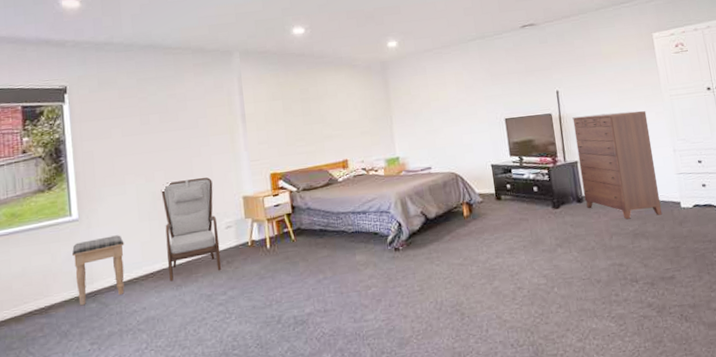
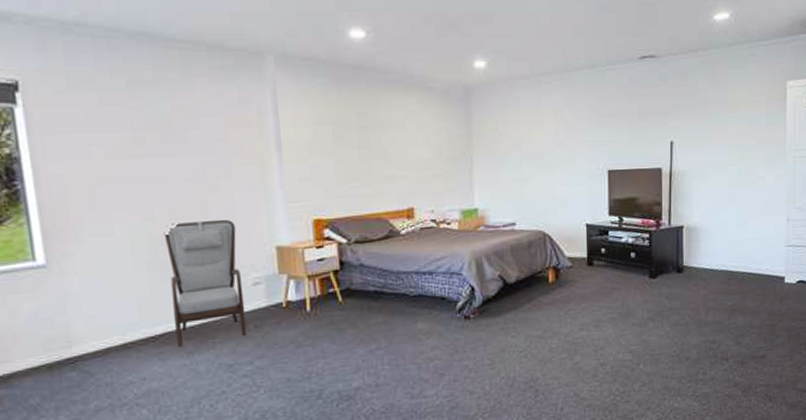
footstool: present [71,235,125,306] -> none [38,288,116,375]
chest of drawers: present [572,110,662,220] -> none [684,172,766,294]

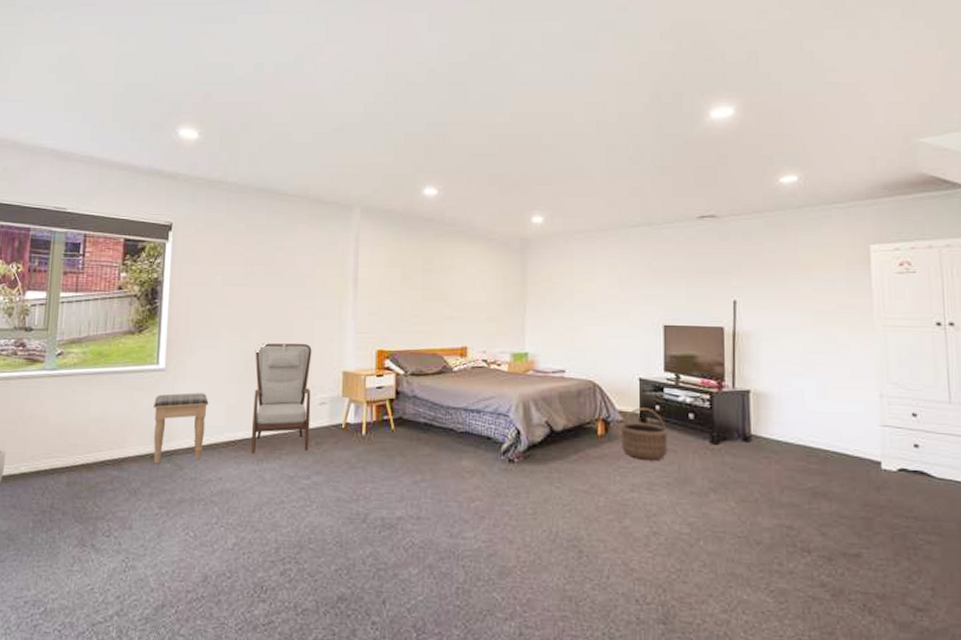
footstool: none [38,288,116,375] -> present [152,393,209,464]
basket: none [569,251,613,300] -> present [620,407,669,460]

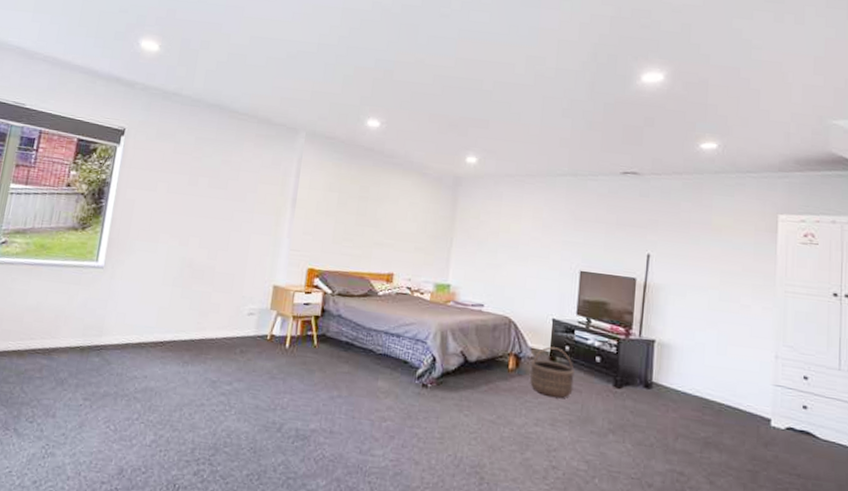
footstool: present [152,393,209,464] -> none [83,290,143,357]
armchair: present [251,342,312,454] -> none [178,251,246,357]

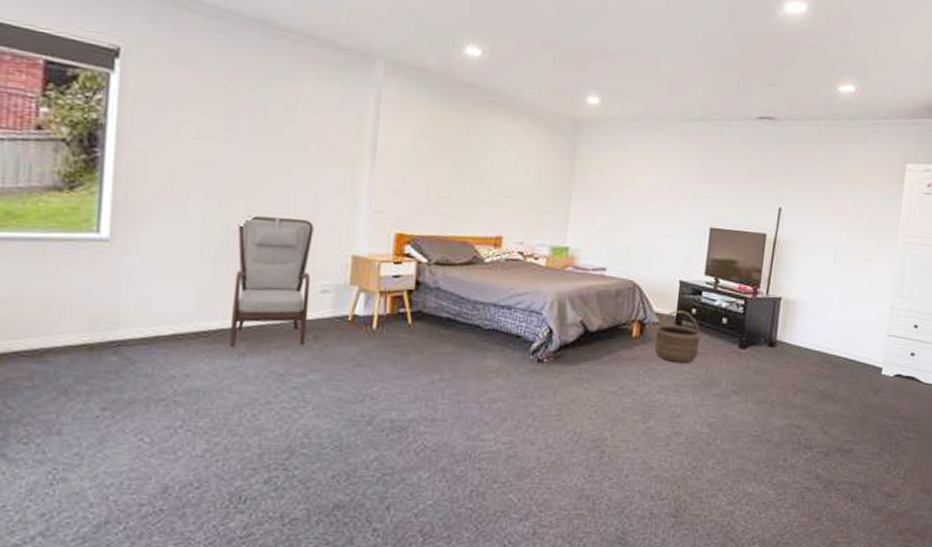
armchair: none [178,251,246,357] -> present [230,215,314,347]

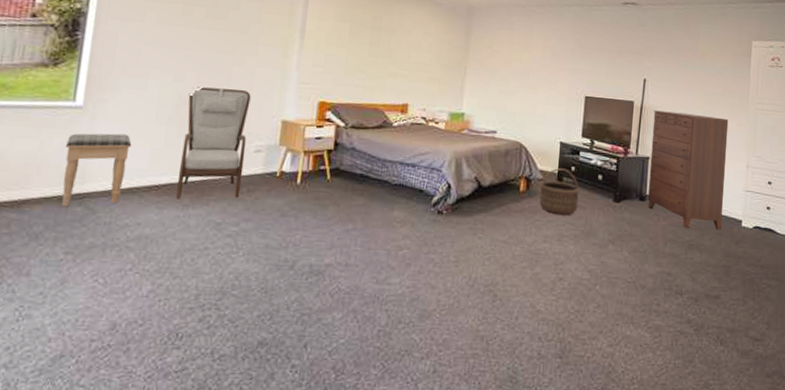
footstool: none [91,270,173,357] -> present [62,133,132,207]
chest of drawers: none [777,244,874,379] -> present [648,110,729,230]

